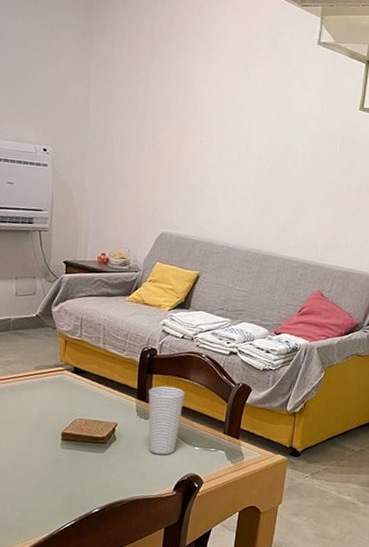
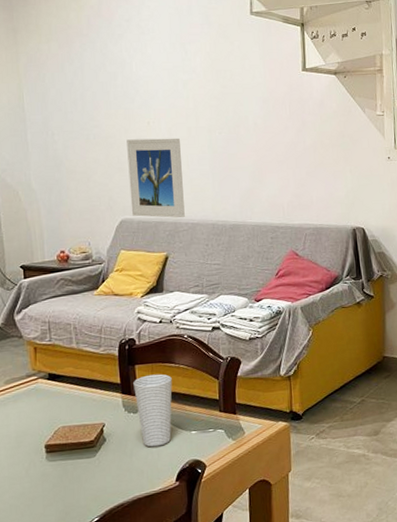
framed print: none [172,154,229,241] -> present [126,138,185,218]

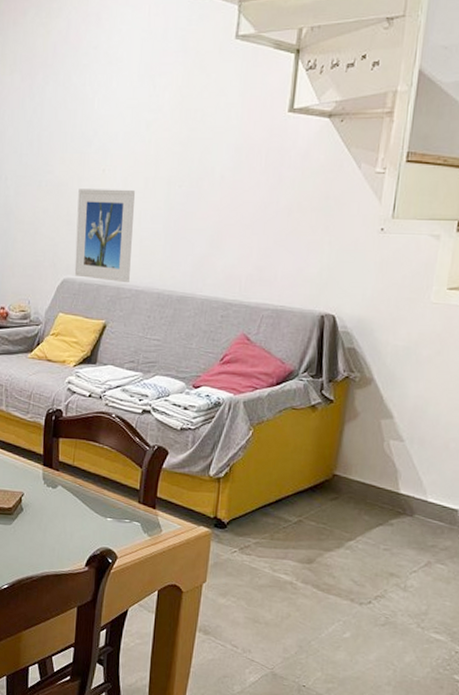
cup: present [133,373,172,448] -> none [55,450,94,527]

